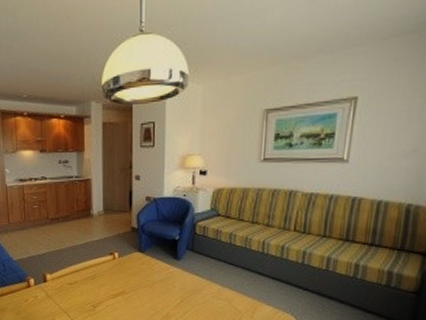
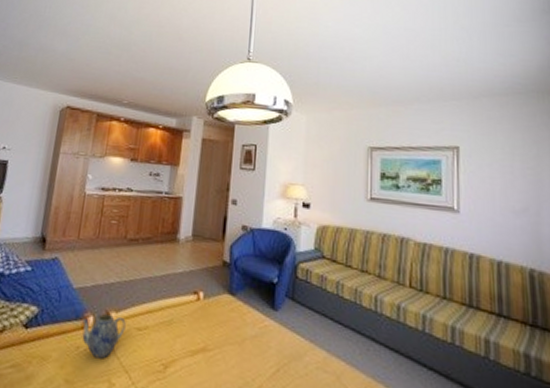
teapot: none [25,276,60,306] -> present [81,314,126,359]

